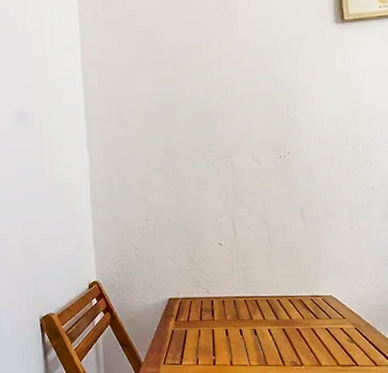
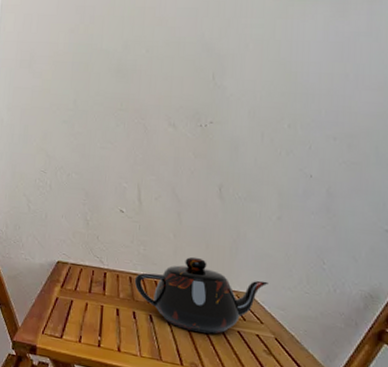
teapot: none [238,273,346,336] -> present [134,256,268,334]

